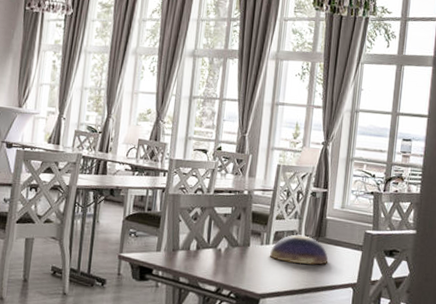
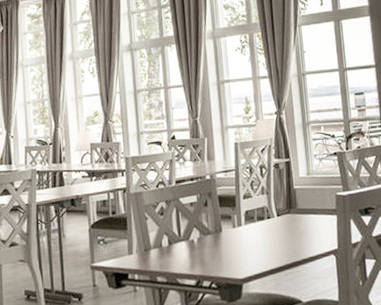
decorative bowl: present [269,234,329,265] -> none [243,209,305,241]

